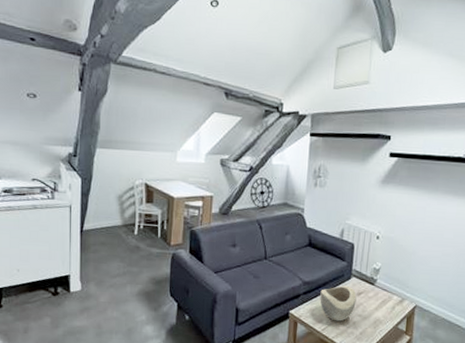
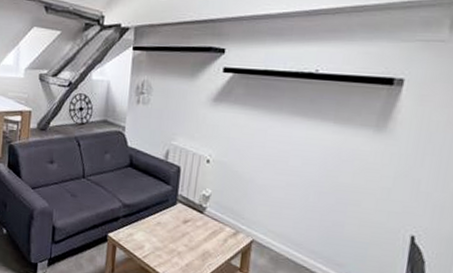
decorative bowl: present [320,285,357,321] -> none [141,211,183,250]

